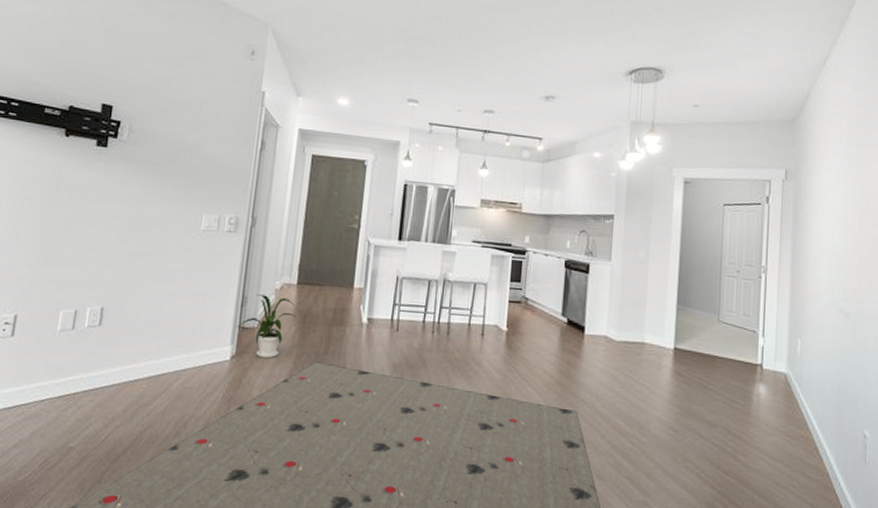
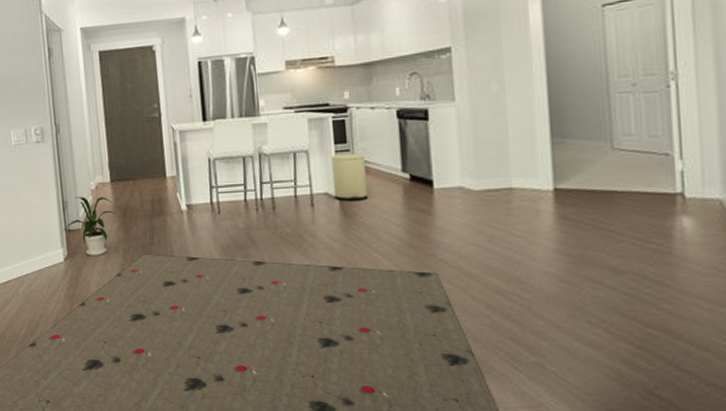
pedal bin: none [502,290,534,337] -> present [331,153,369,202]

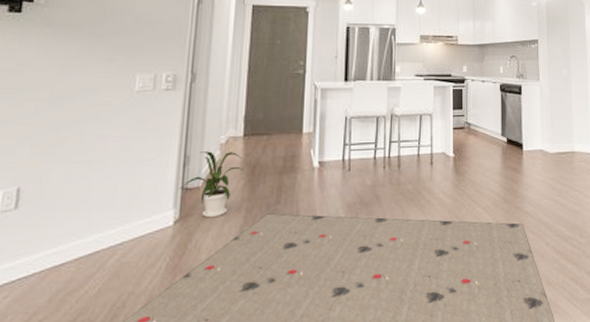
pedal bin: present [331,153,369,202] -> none [449,118,476,161]

